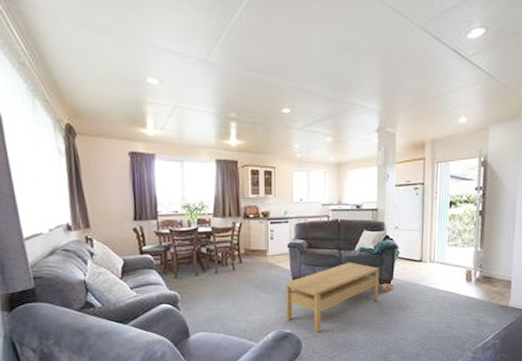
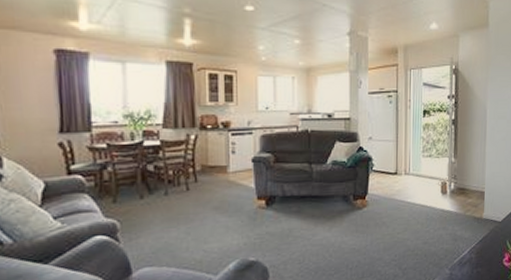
coffee table: present [284,262,380,334] -> none [248,177,353,260]

